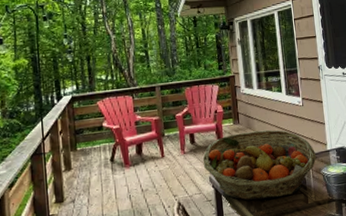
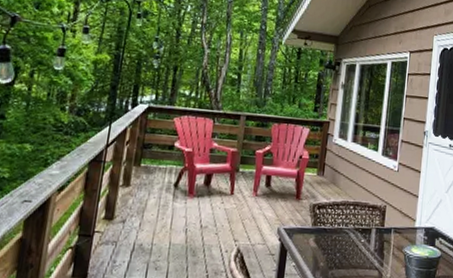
fruit basket: present [202,129,317,201] -> none [274,186,402,269]

